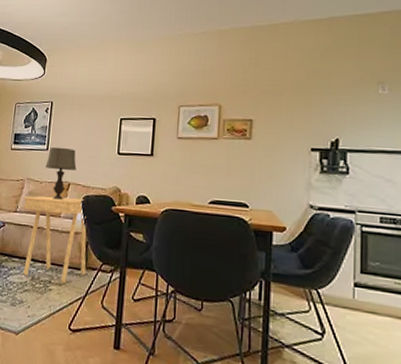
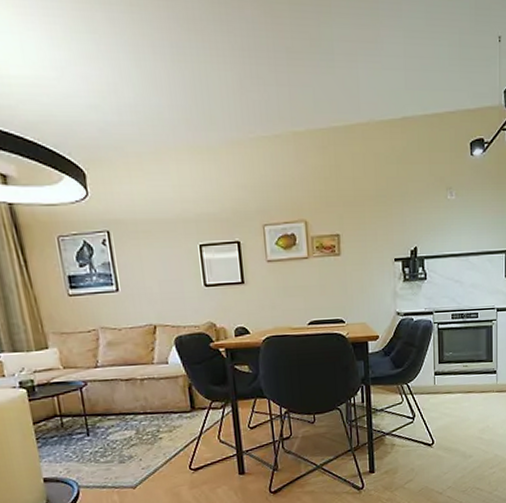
side table: present [23,196,87,284] -> none [101,341,196,431]
table lamp: present [45,147,77,200] -> none [120,285,160,346]

